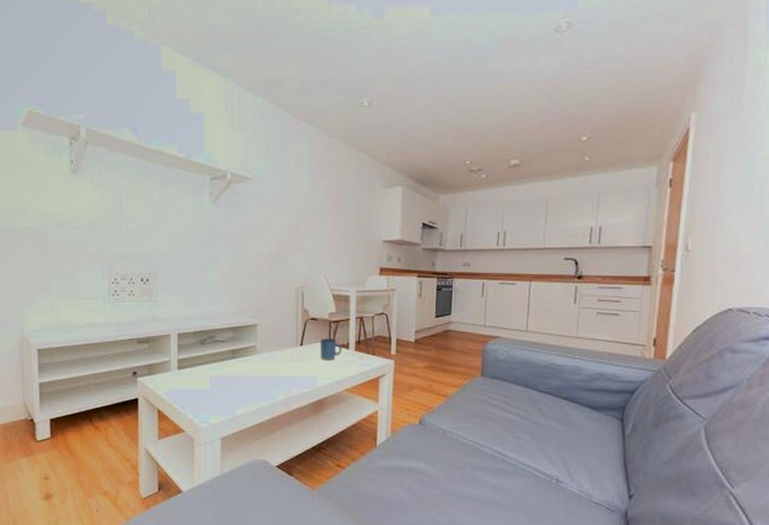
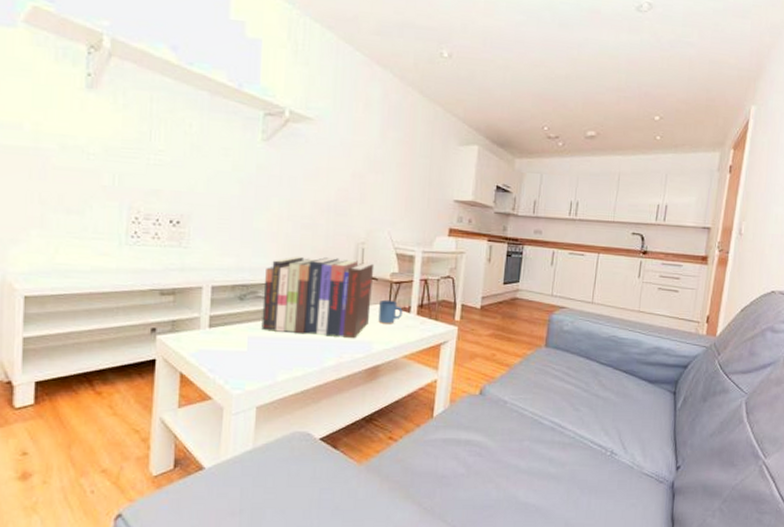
books: none [220,302,314,375] -> present [261,256,375,339]

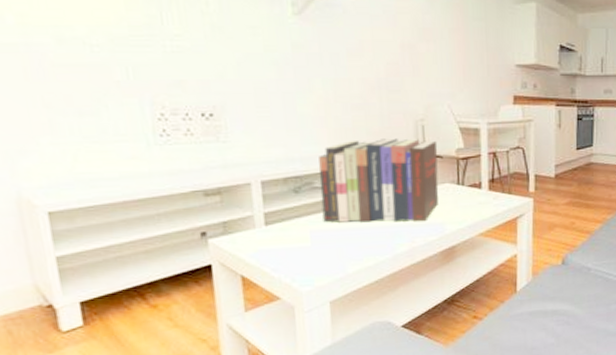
mug: present [378,299,403,324] -> none [447,177,474,203]

